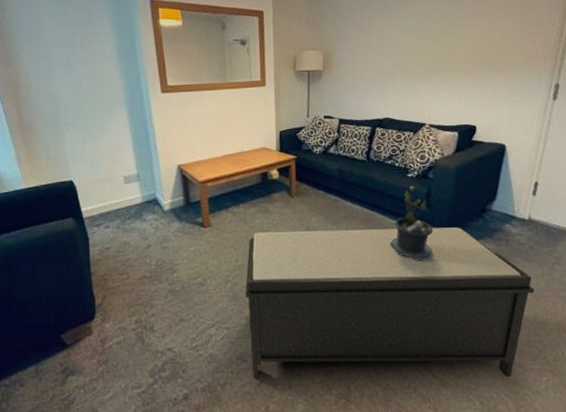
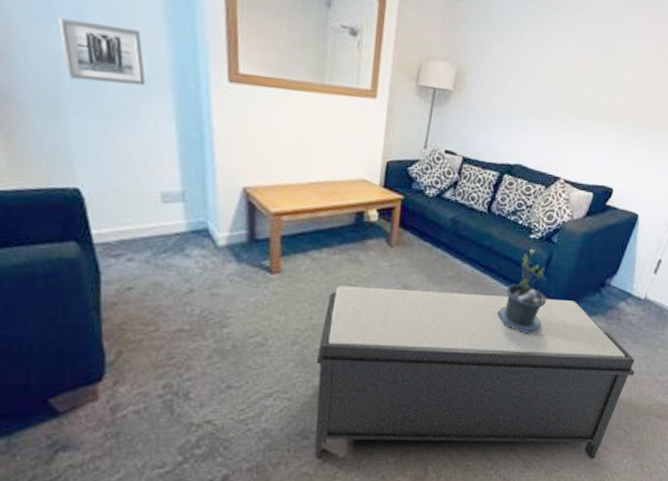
wall art: none [56,69,109,108] -> present [59,17,146,86]

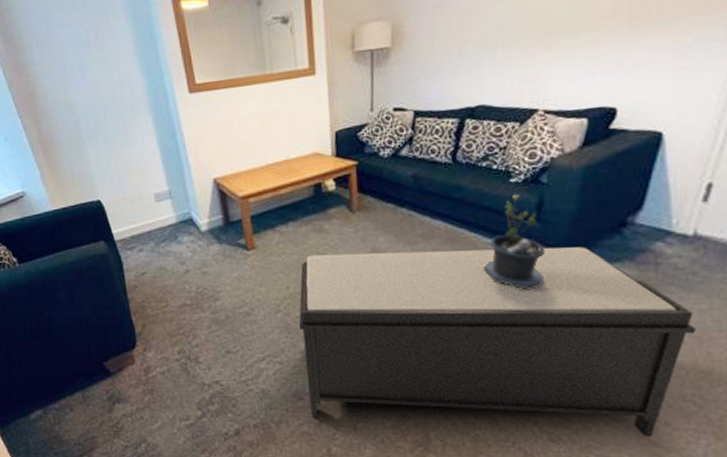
wall art: present [59,17,146,86] -> none [71,70,131,119]

